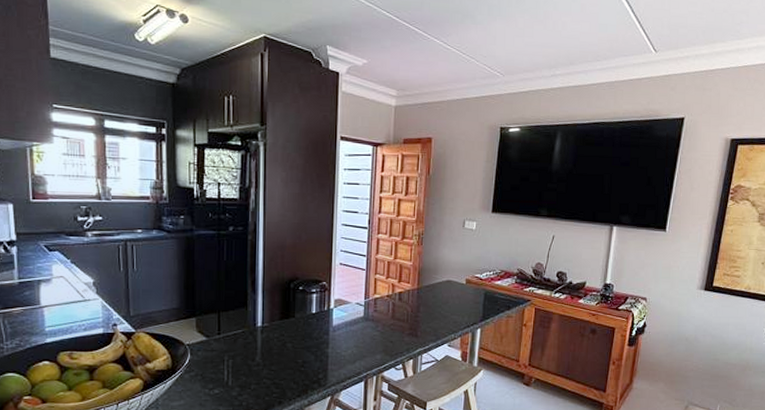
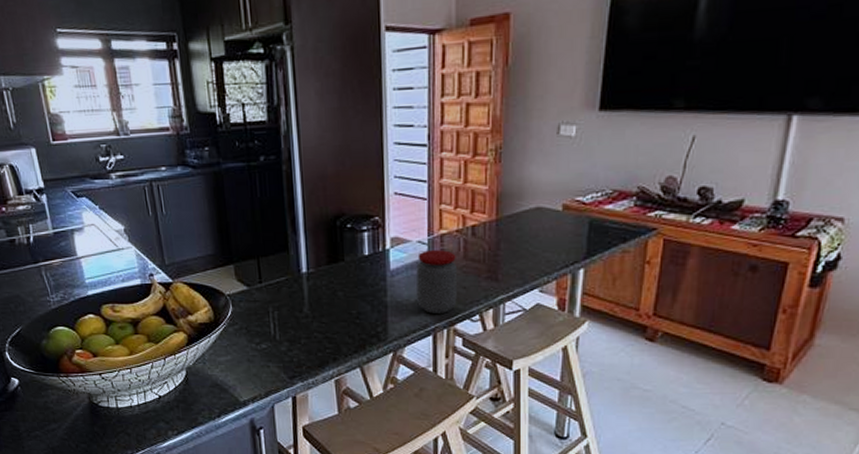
jar: none [353,311,387,363] -> present [416,250,458,313]

